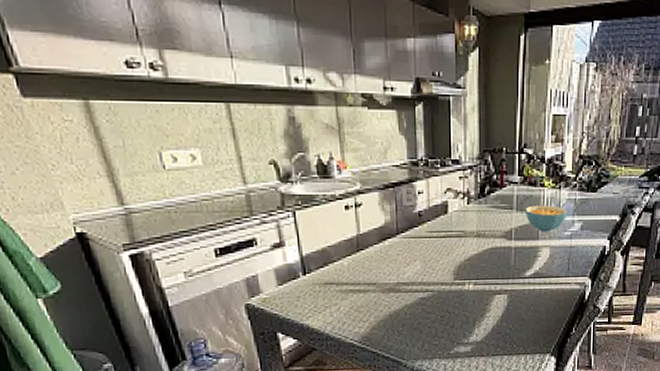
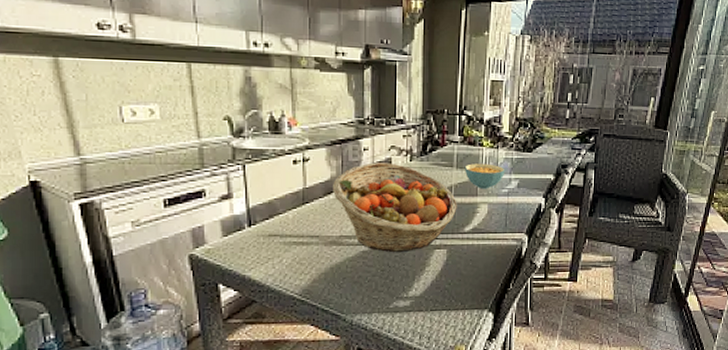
fruit basket: none [388,206,518,299] -> present [333,162,457,253]

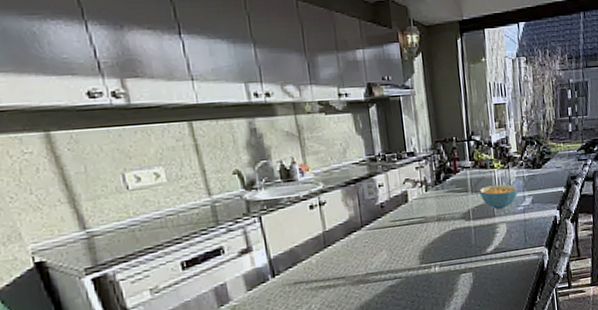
fruit basket: present [333,162,457,253] -> none [352,196,477,284]

